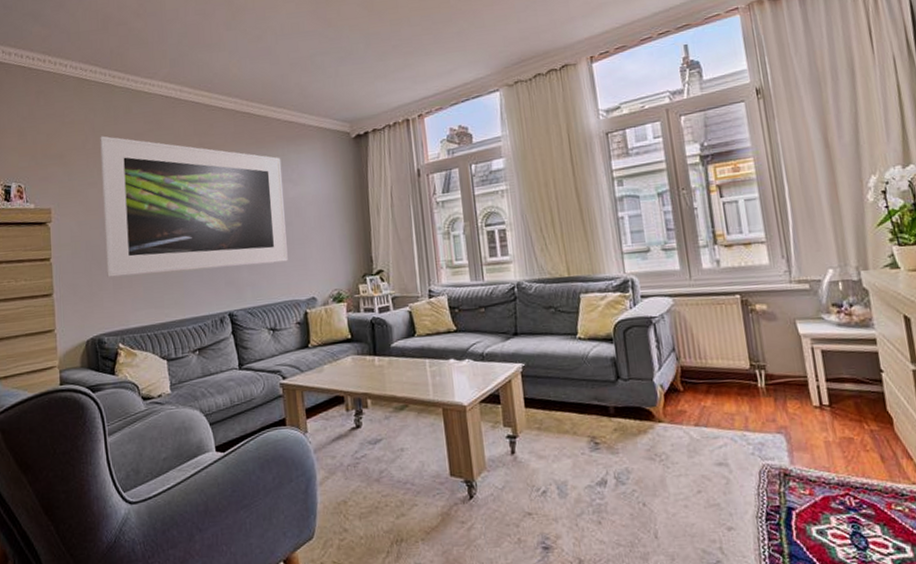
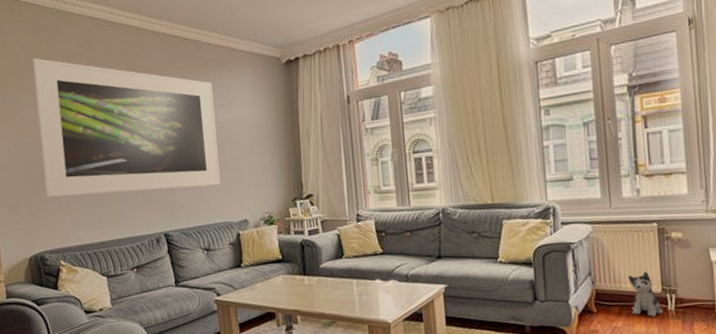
plush toy: none [713,346,753,395] -> present [628,271,663,317]

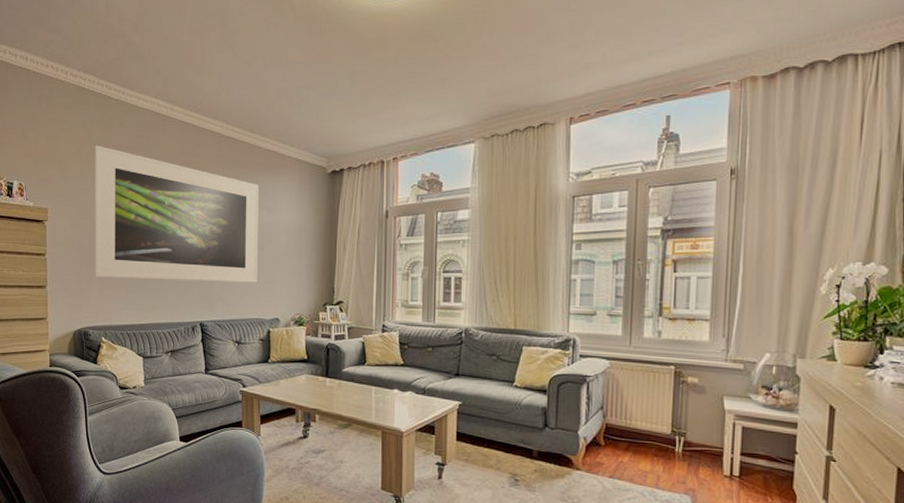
plush toy: present [628,271,663,317] -> none [639,411,670,457]

